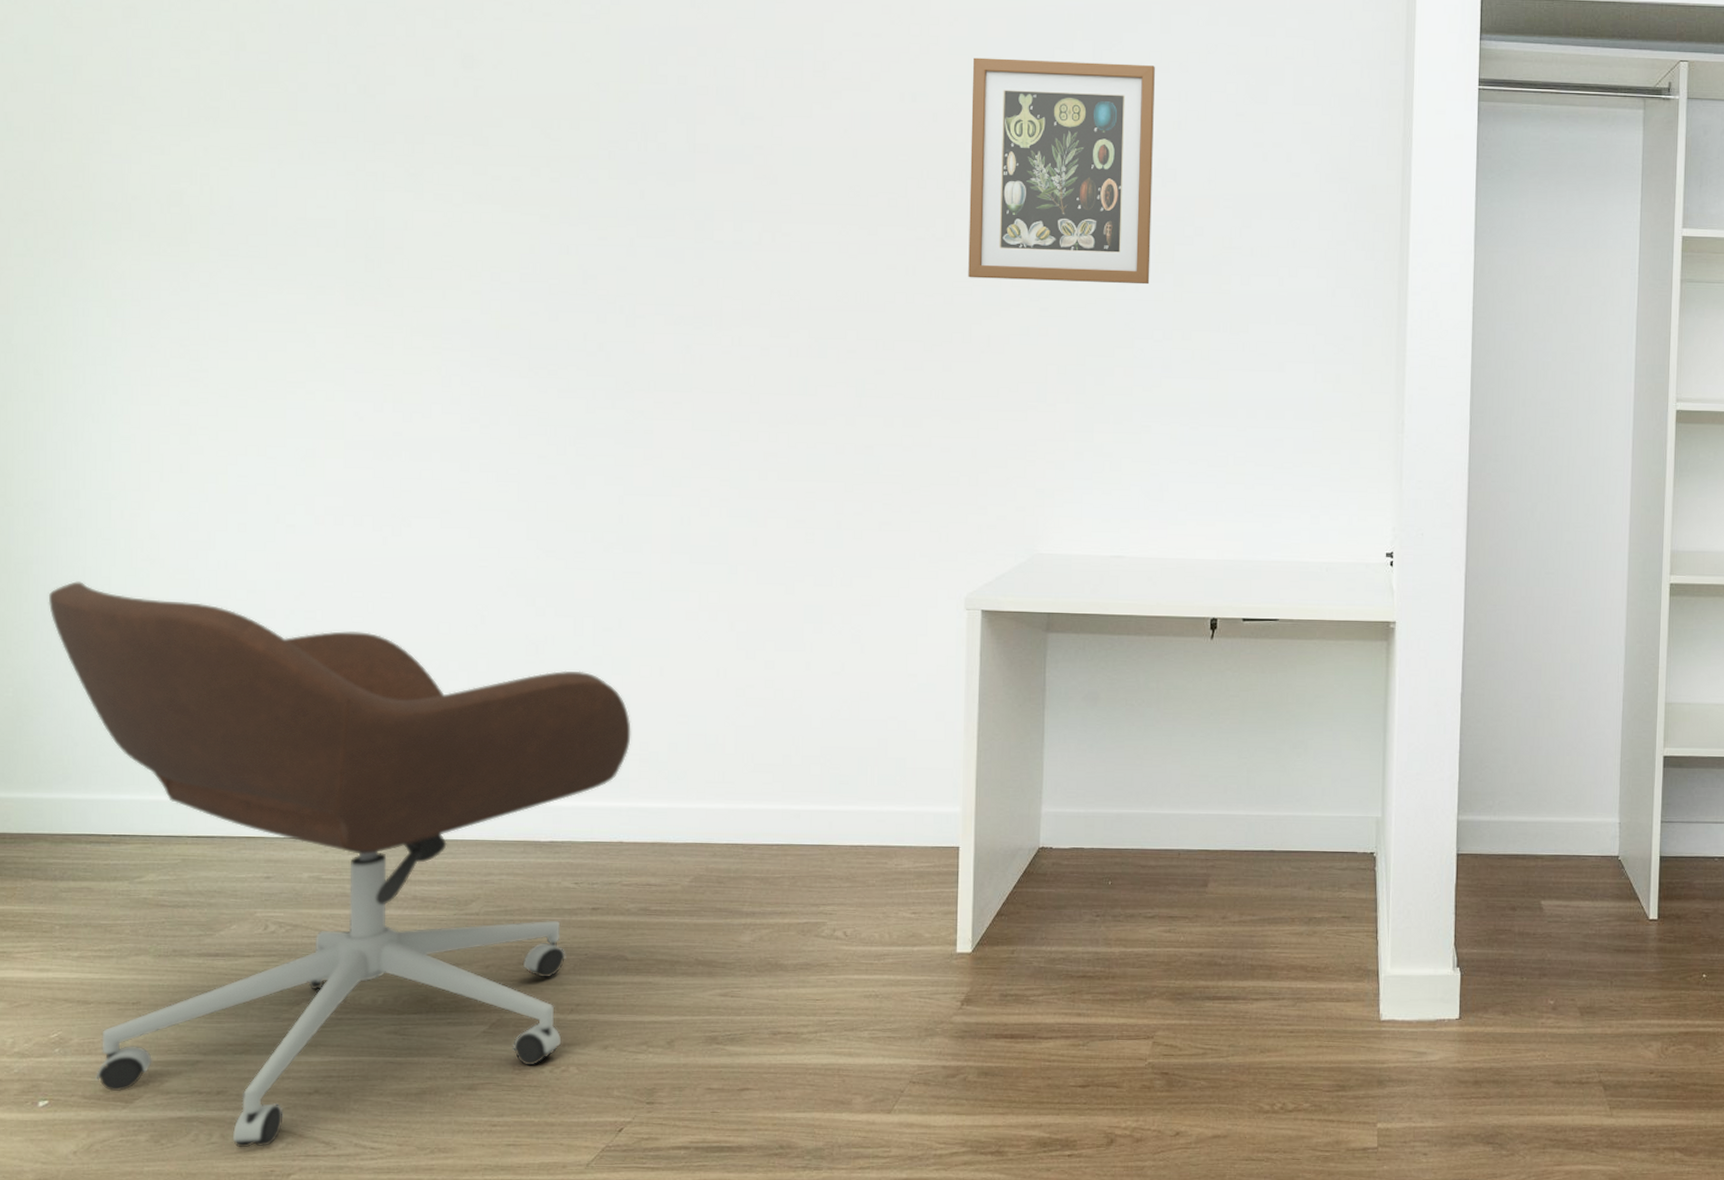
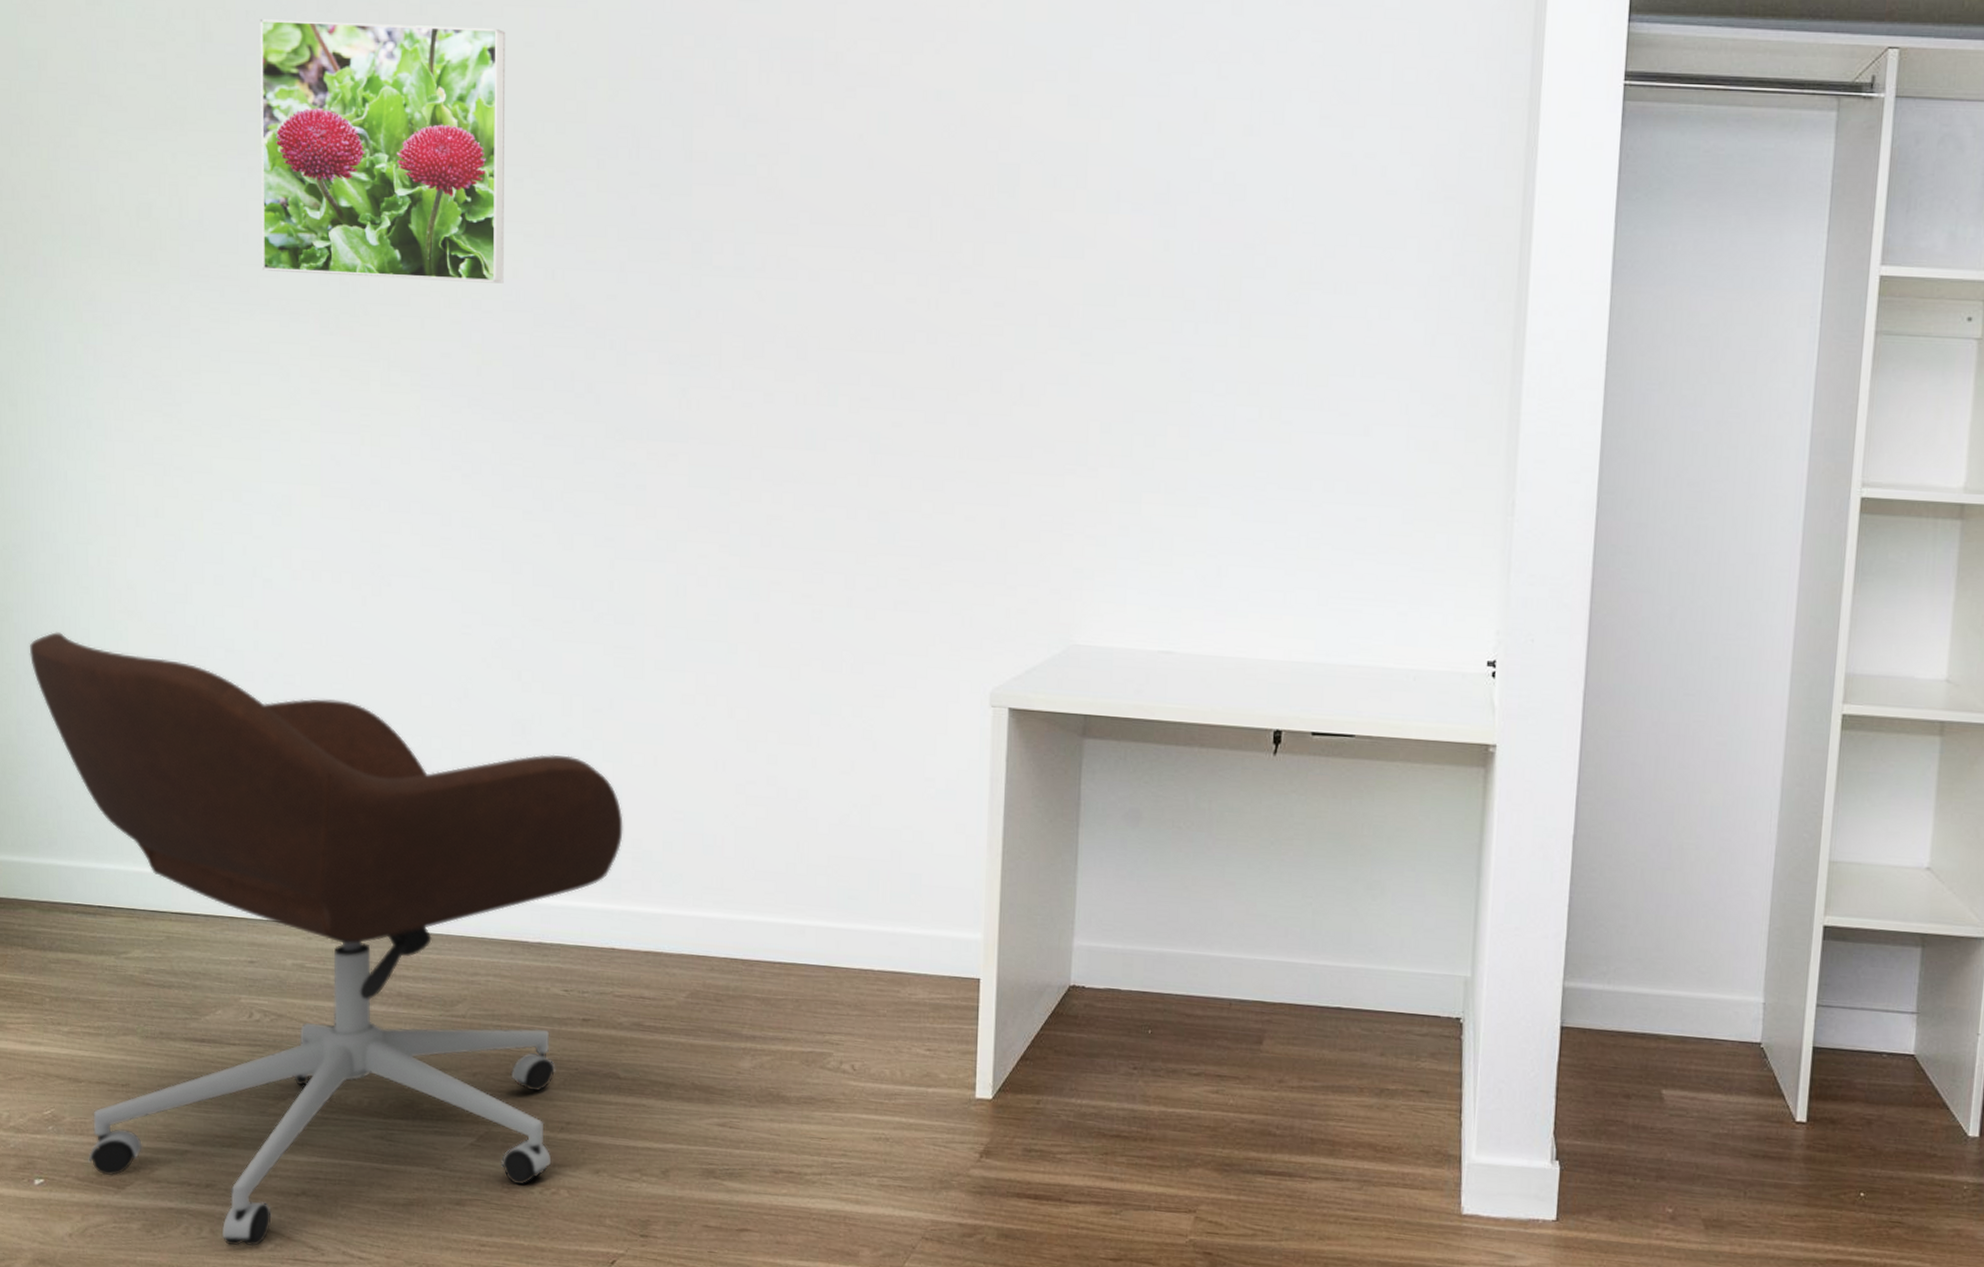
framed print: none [290,31,525,258] -> present [260,19,506,284]
wall art: present [968,57,1155,285] -> none [999,46,1224,326]

